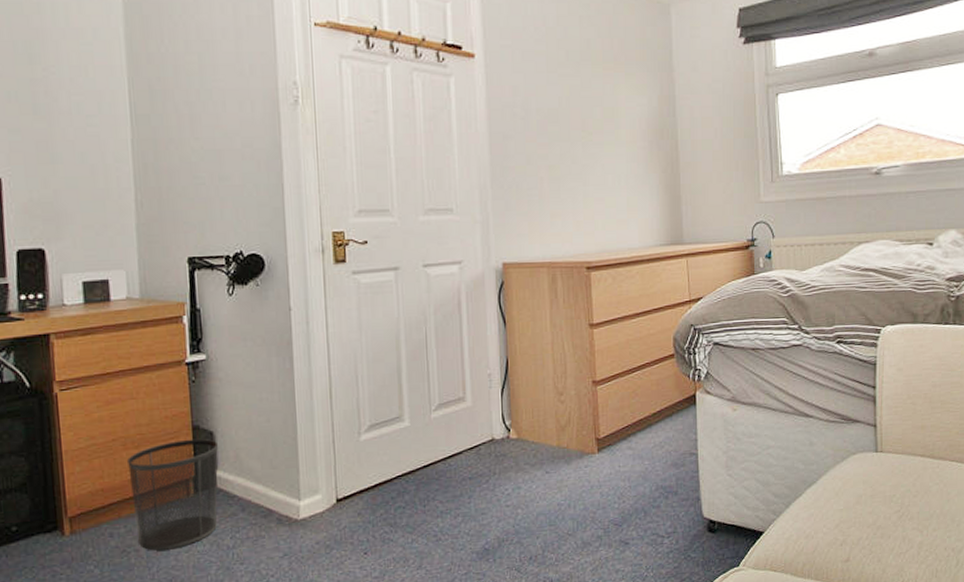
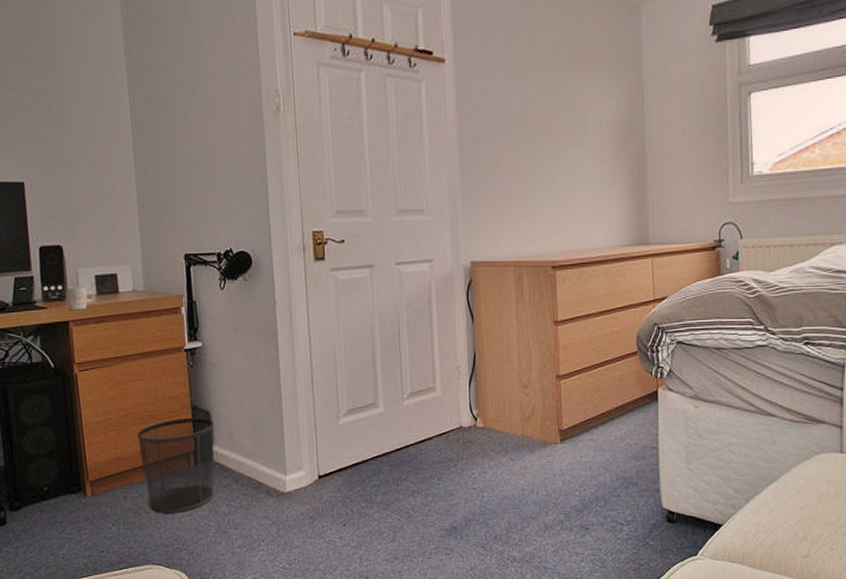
mug: none [46,293,82,322] -> present [66,285,95,311]

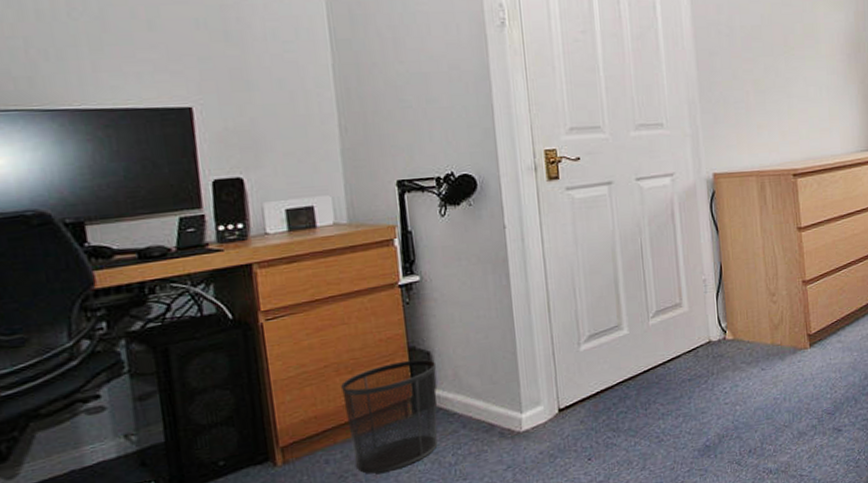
mug: present [66,285,95,311] -> none [248,222,286,252]

